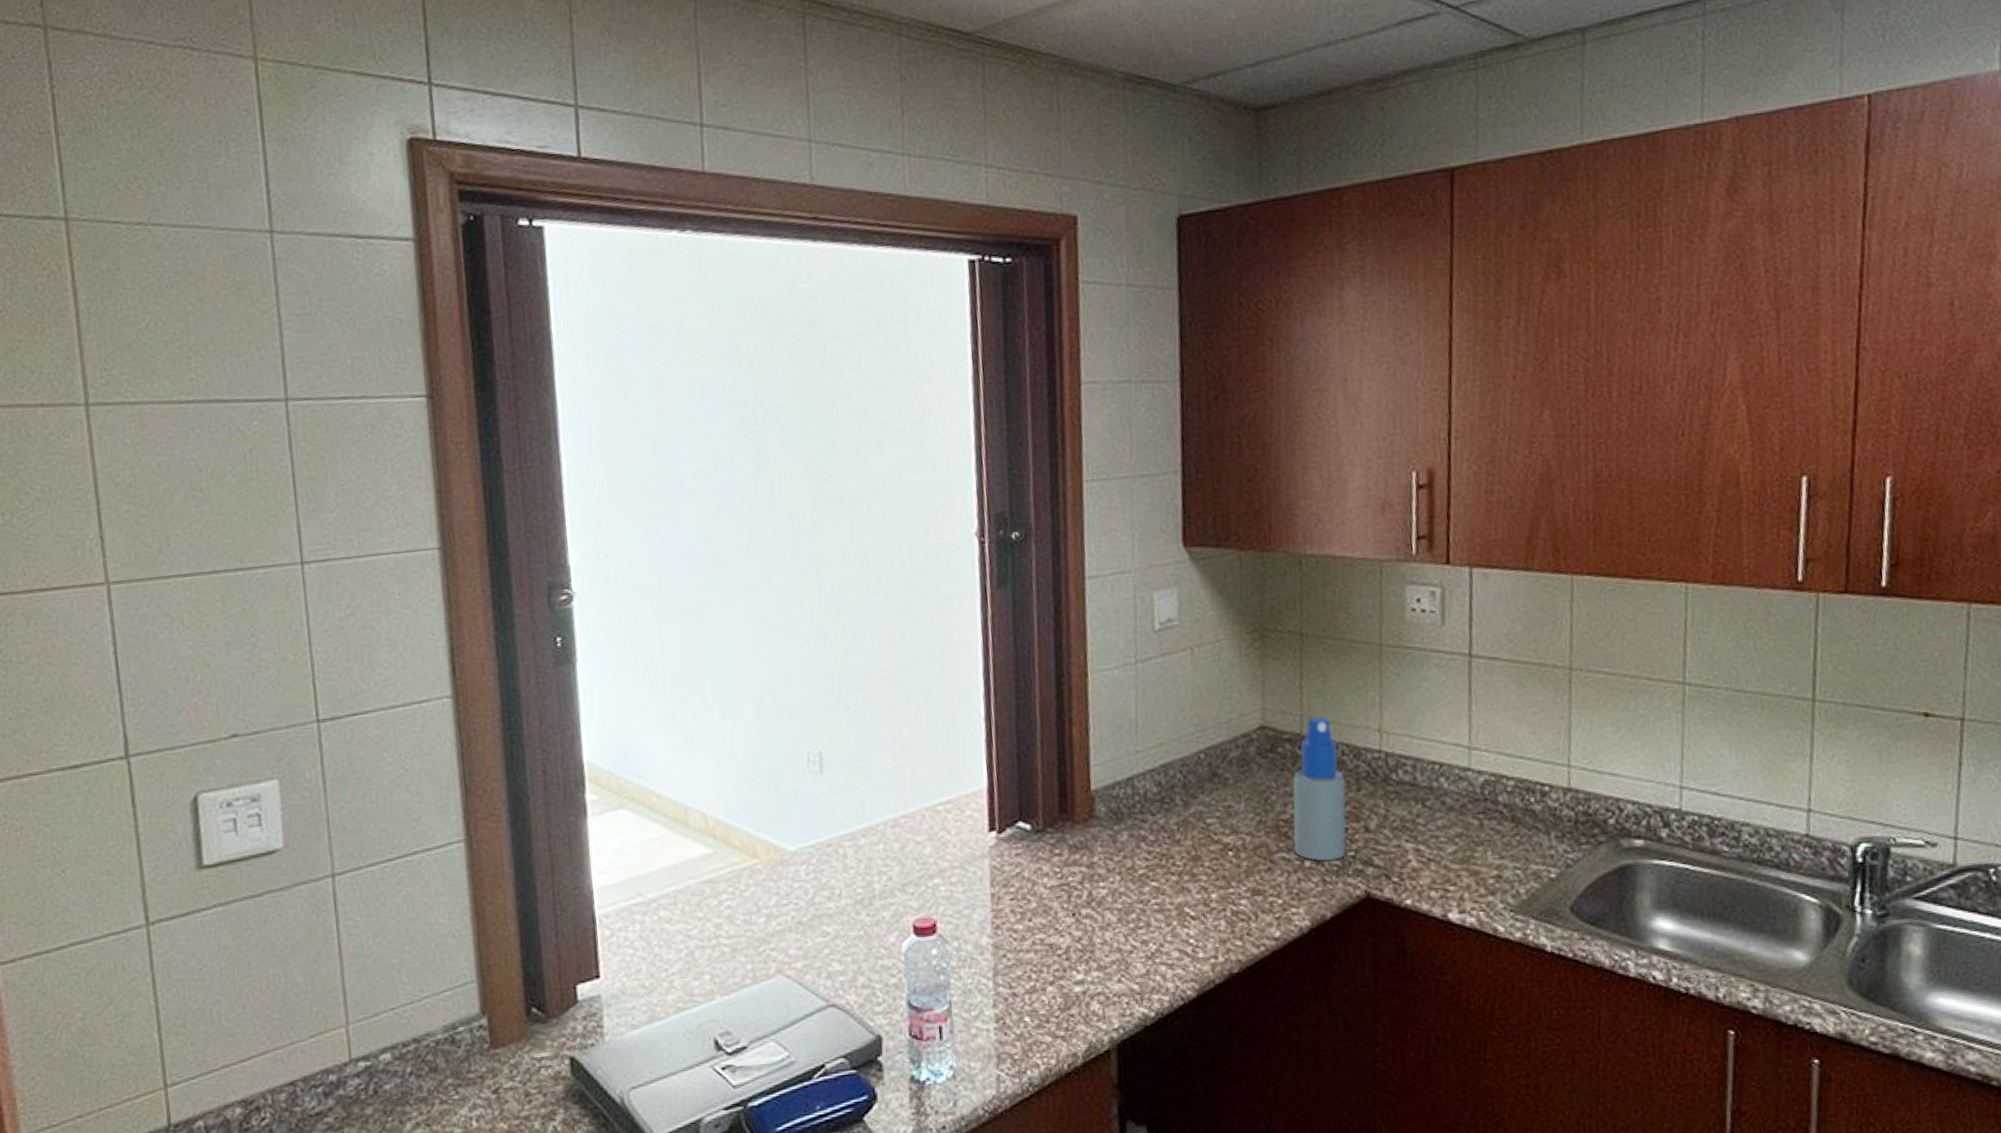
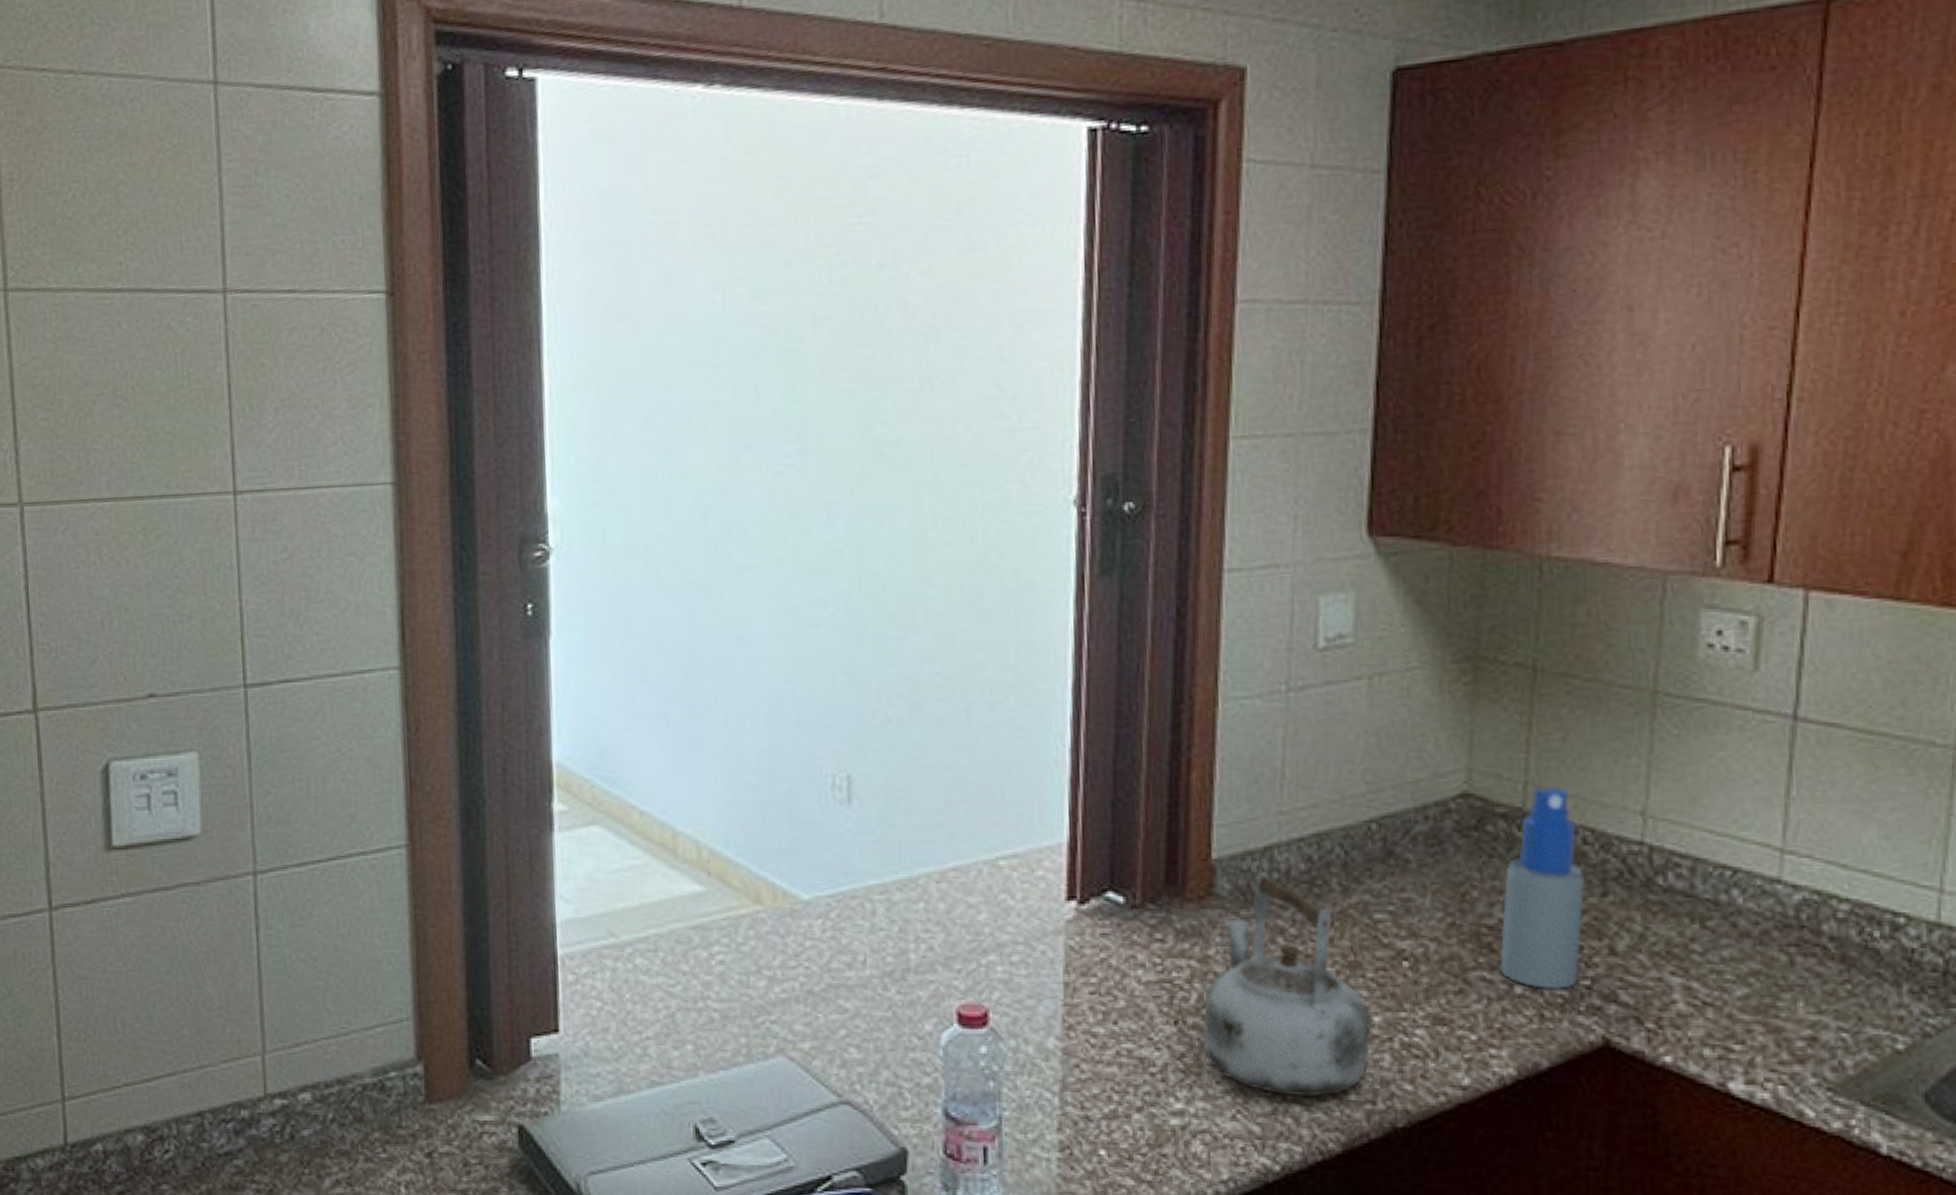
kettle: none [1092,796,1211,960] -> present [1203,871,1373,1097]

